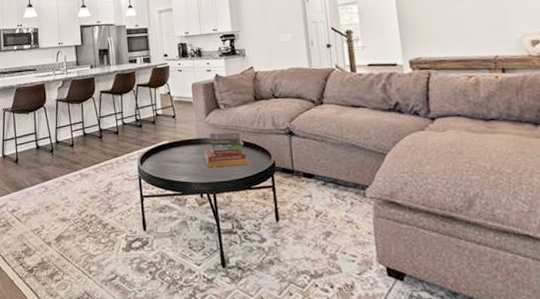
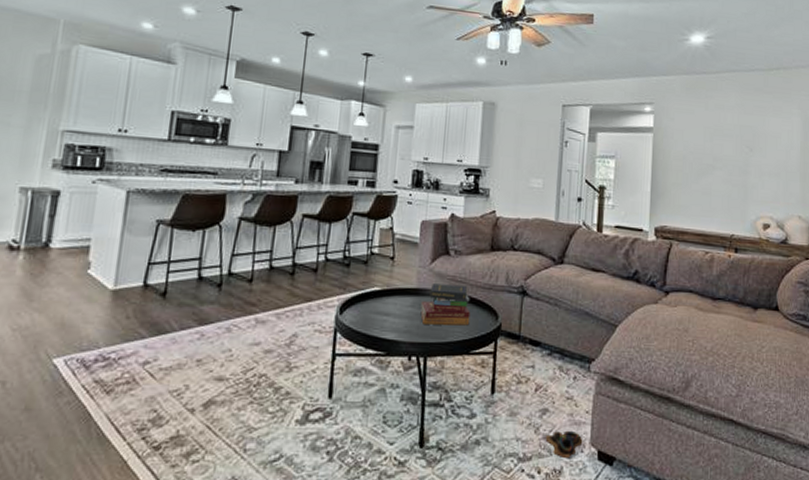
dog toy: none [332,250,369,274] -> present [545,430,582,457]

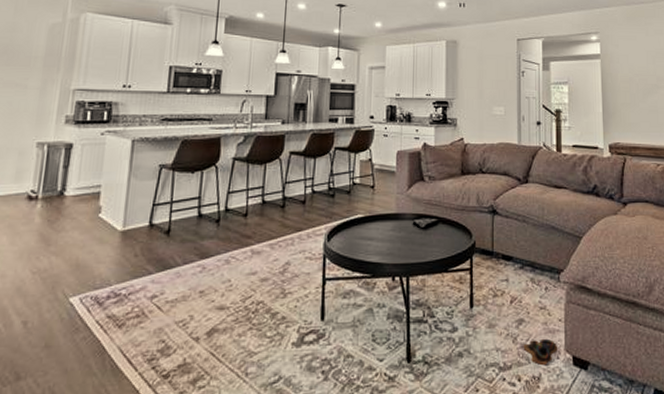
books: present [420,283,471,326] -> none [401,208,447,246]

